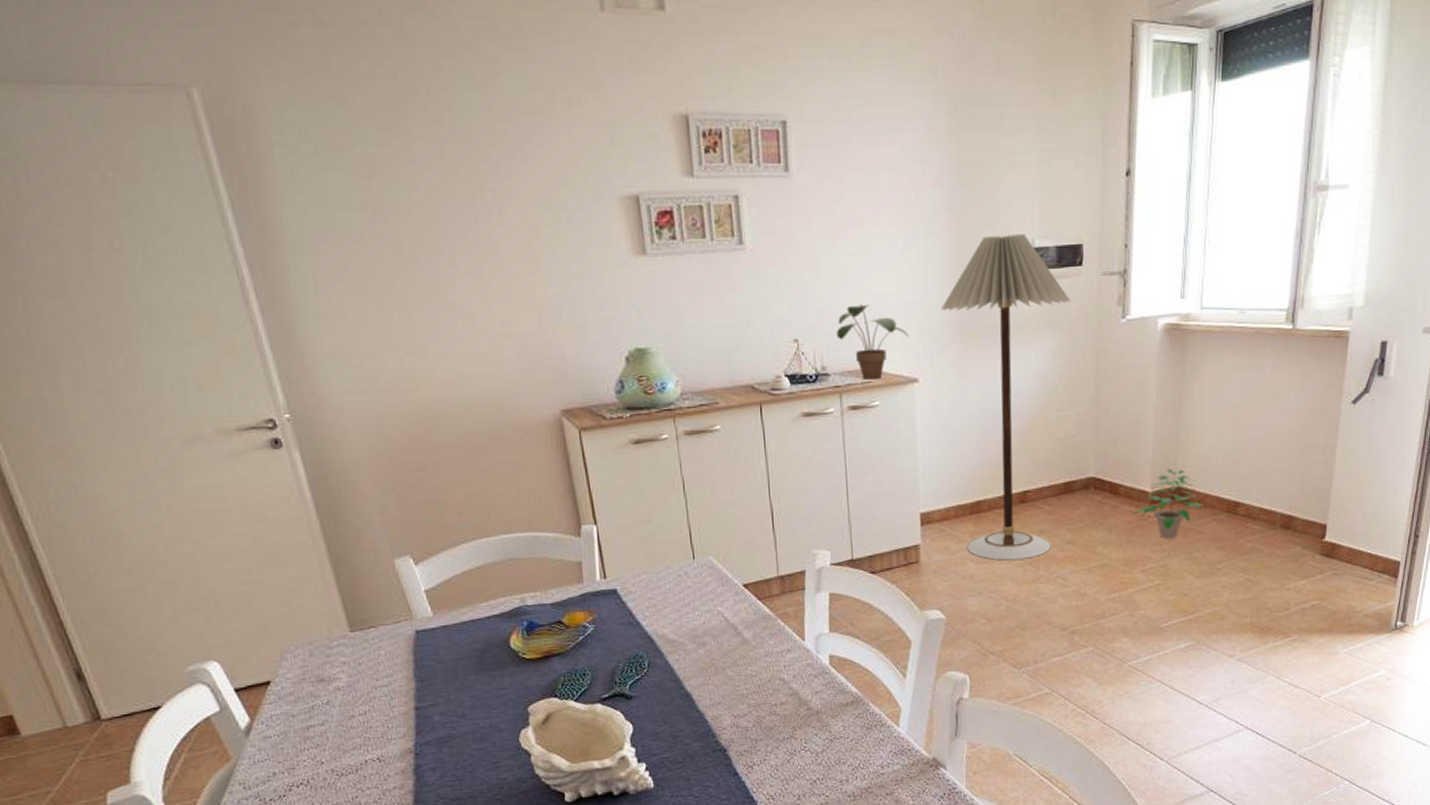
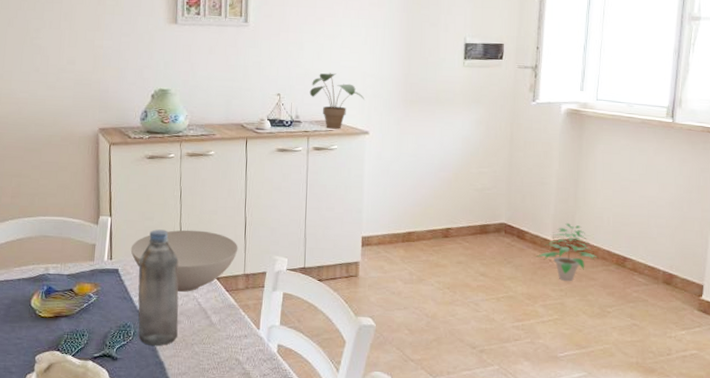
bowl: none [628,528,767,607] -> present [130,229,238,292]
water bottle: none [641,533,704,677] -> present [138,229,179,347]
floor lamp: present [940,234,1071,561] -> none [390,32,492,284]

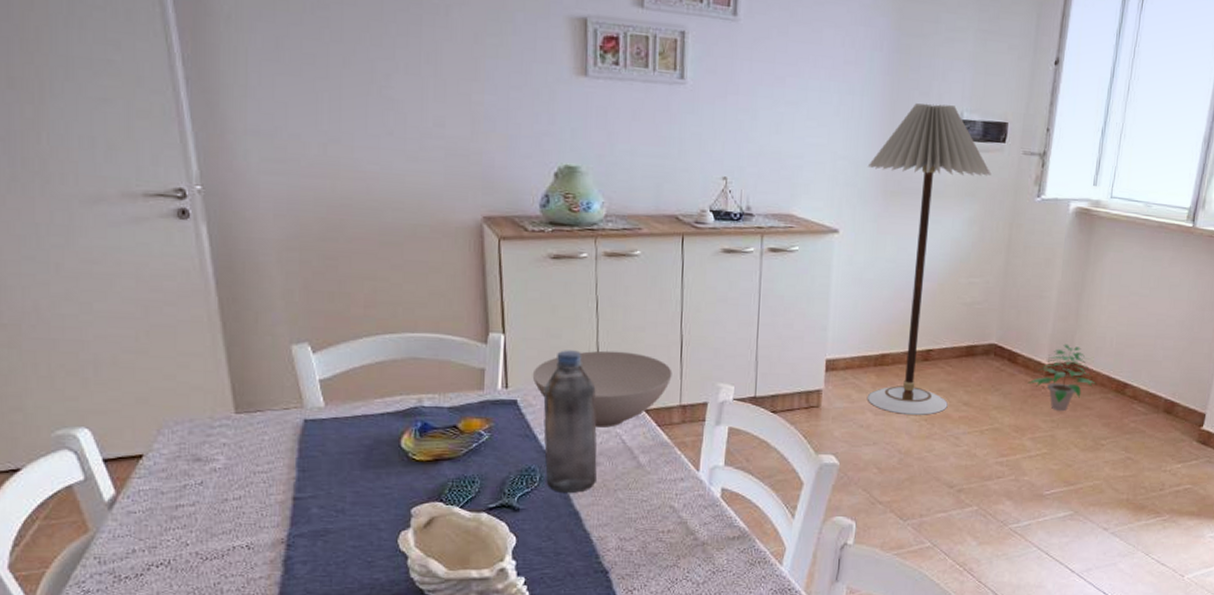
potted plant: present [309,73,364,129] -> none [764,152,834,226]
floor lamp: none [390,32,492,284] -> present [867,103,991,415]

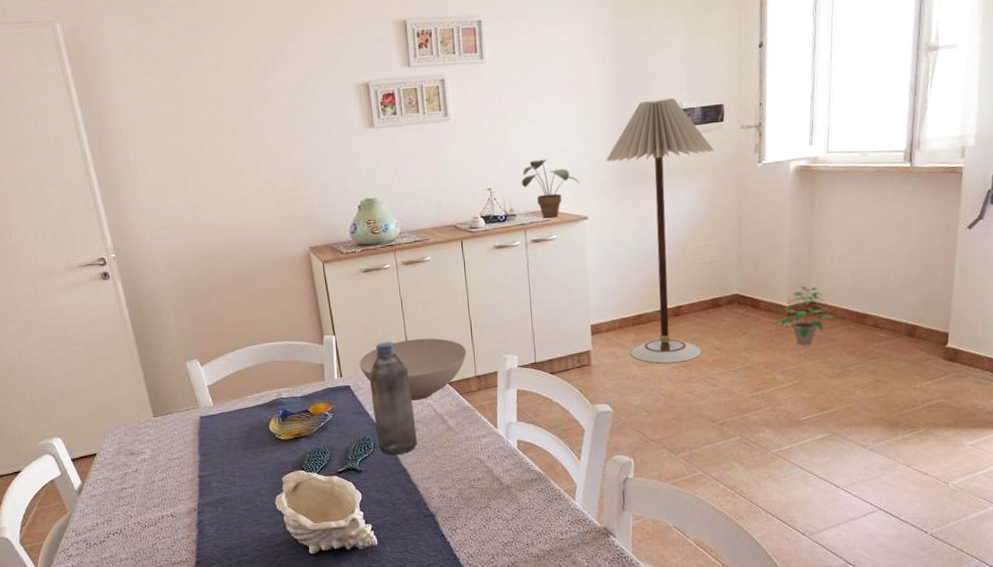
potted plant: none [764,152,834,226] -> present [521,159,580,219]

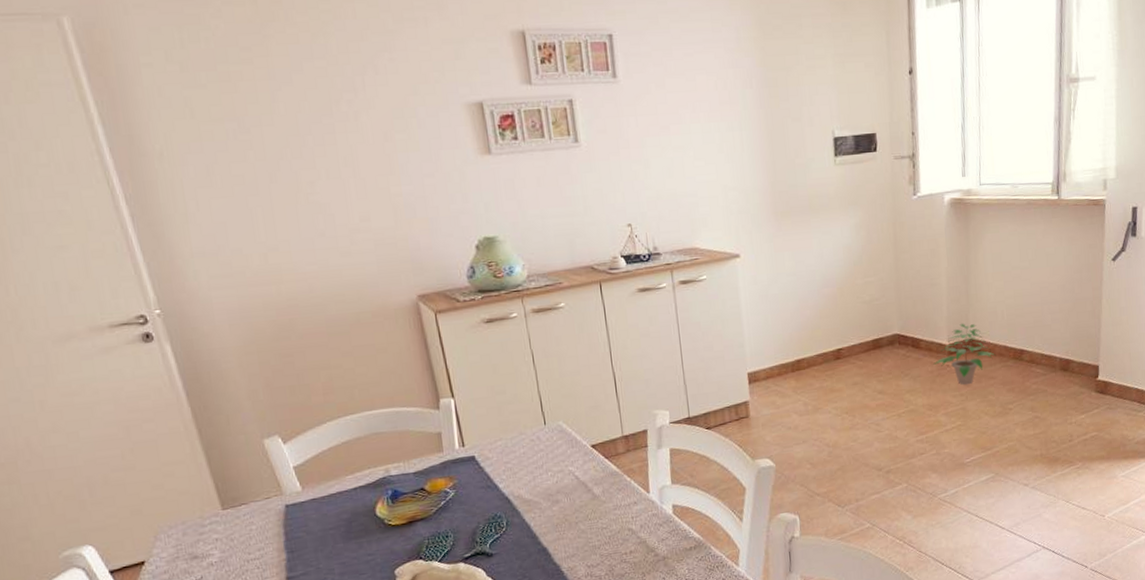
bowl: present [359,338,467,400] -> none [484,395,611,469]
water bottle: present [369,341,417,456] -> none [497,402,558,534]
potted plant: present [521,159,580,219] -> none [665,191,729,257]
floor lamp: present [605,98,714,364] -> none [756,126,869,412]

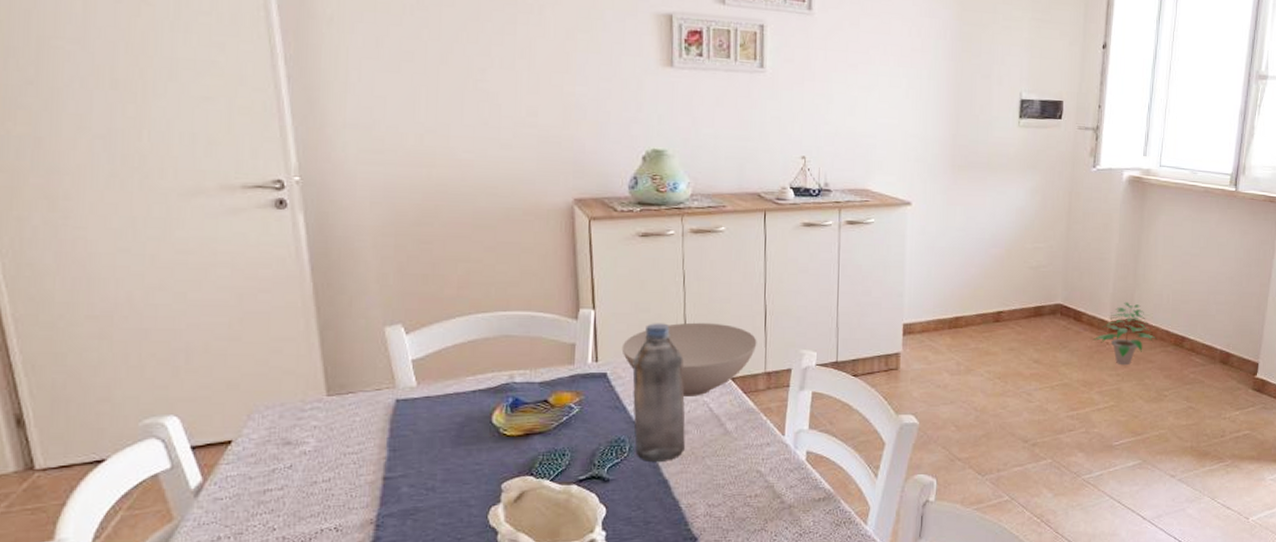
bowl: none [484,395,611,469] -> present [621,322,757,396]
water bottle: none [497,402,558,534] -> present [632,323,685,463]

